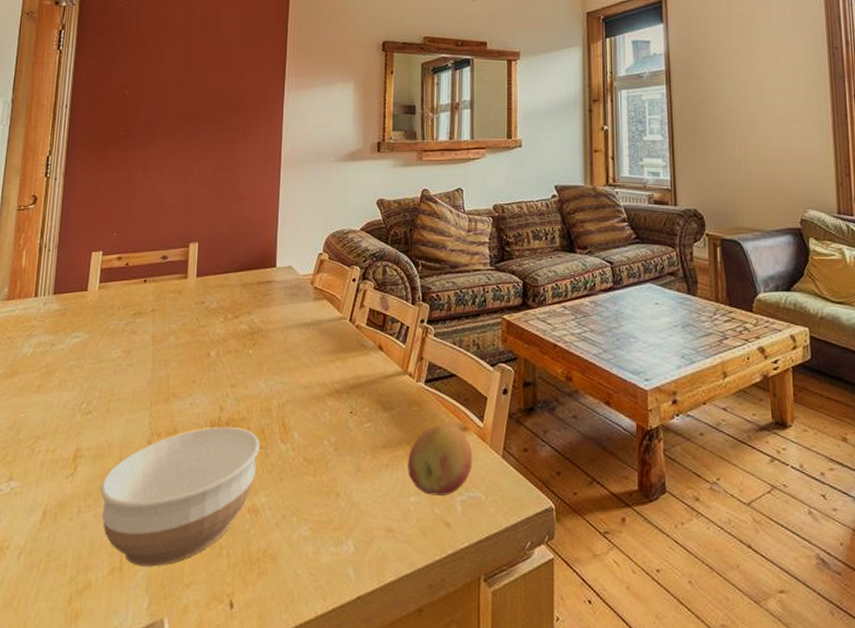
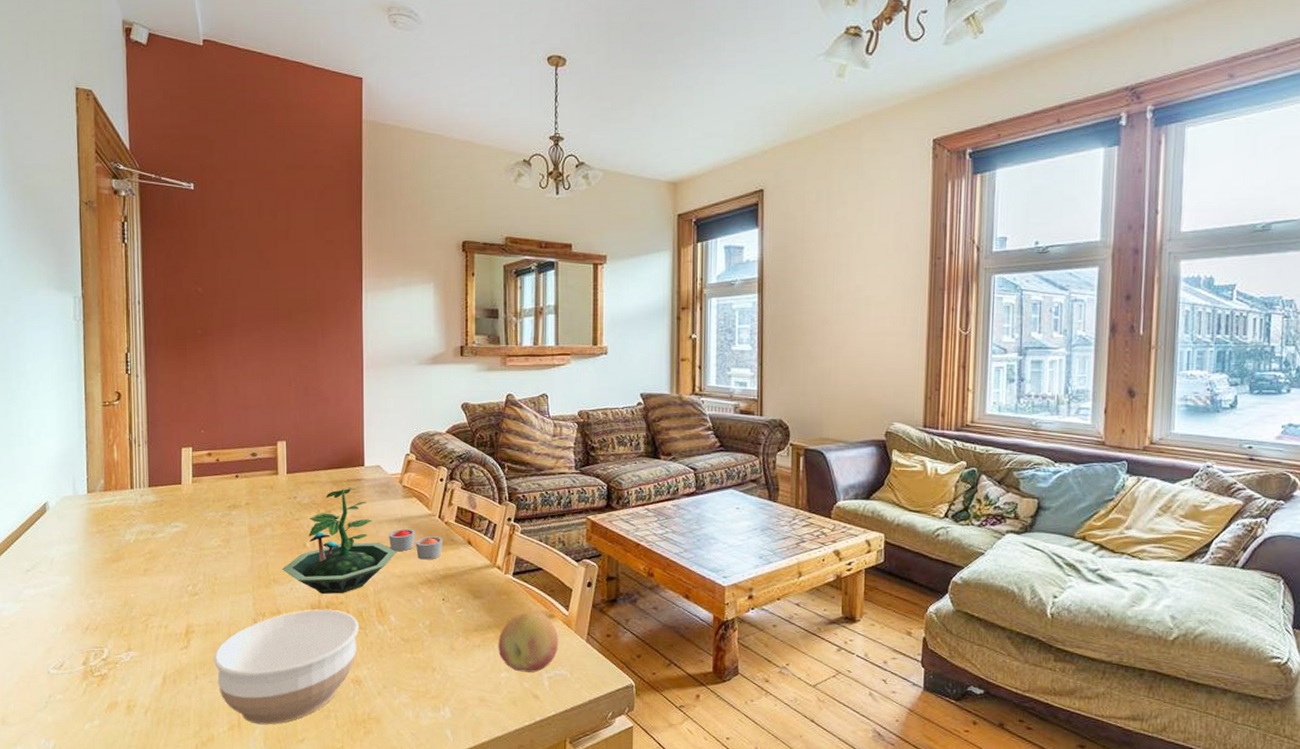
terrarium: none [182,290,305,410] -> present [281,487,397,595]
candle: none [297,333,353,368] -> present [389,528,443,560]

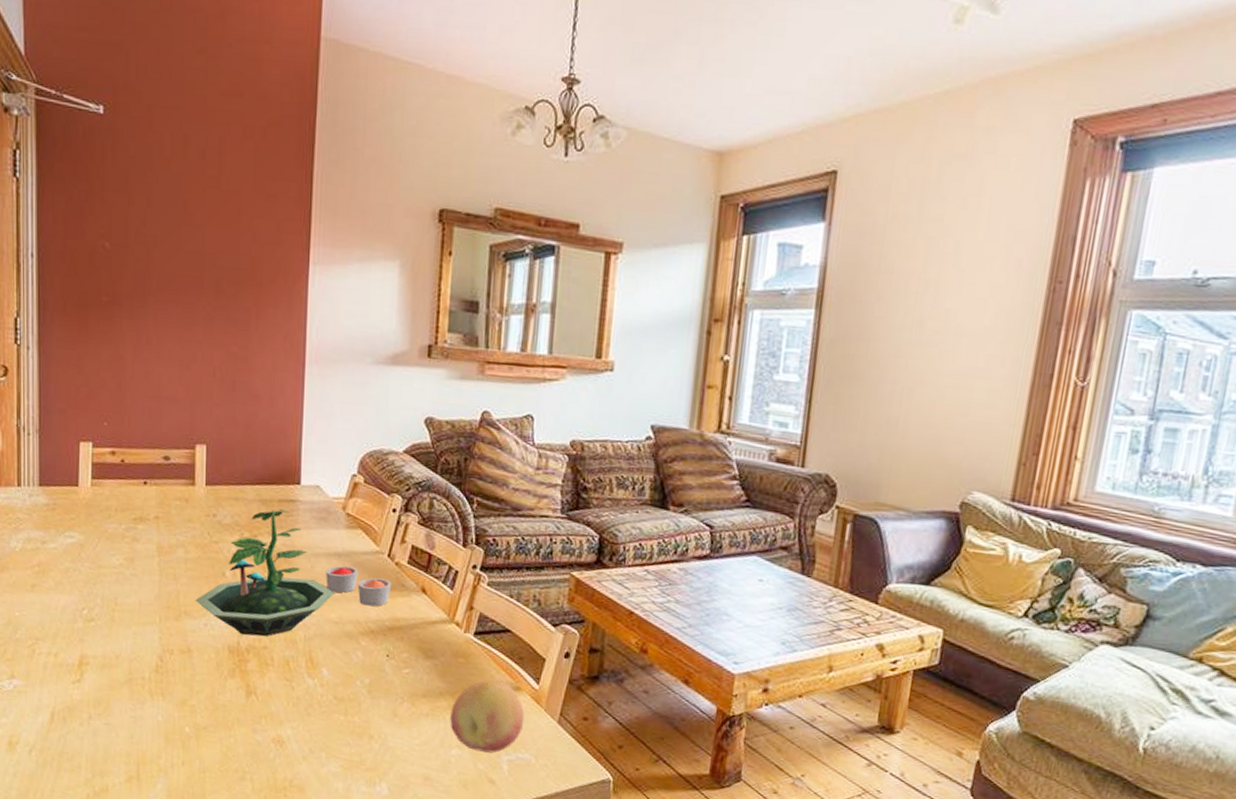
bowl: present [213,609,360,725] -> none [110,651,285,781]

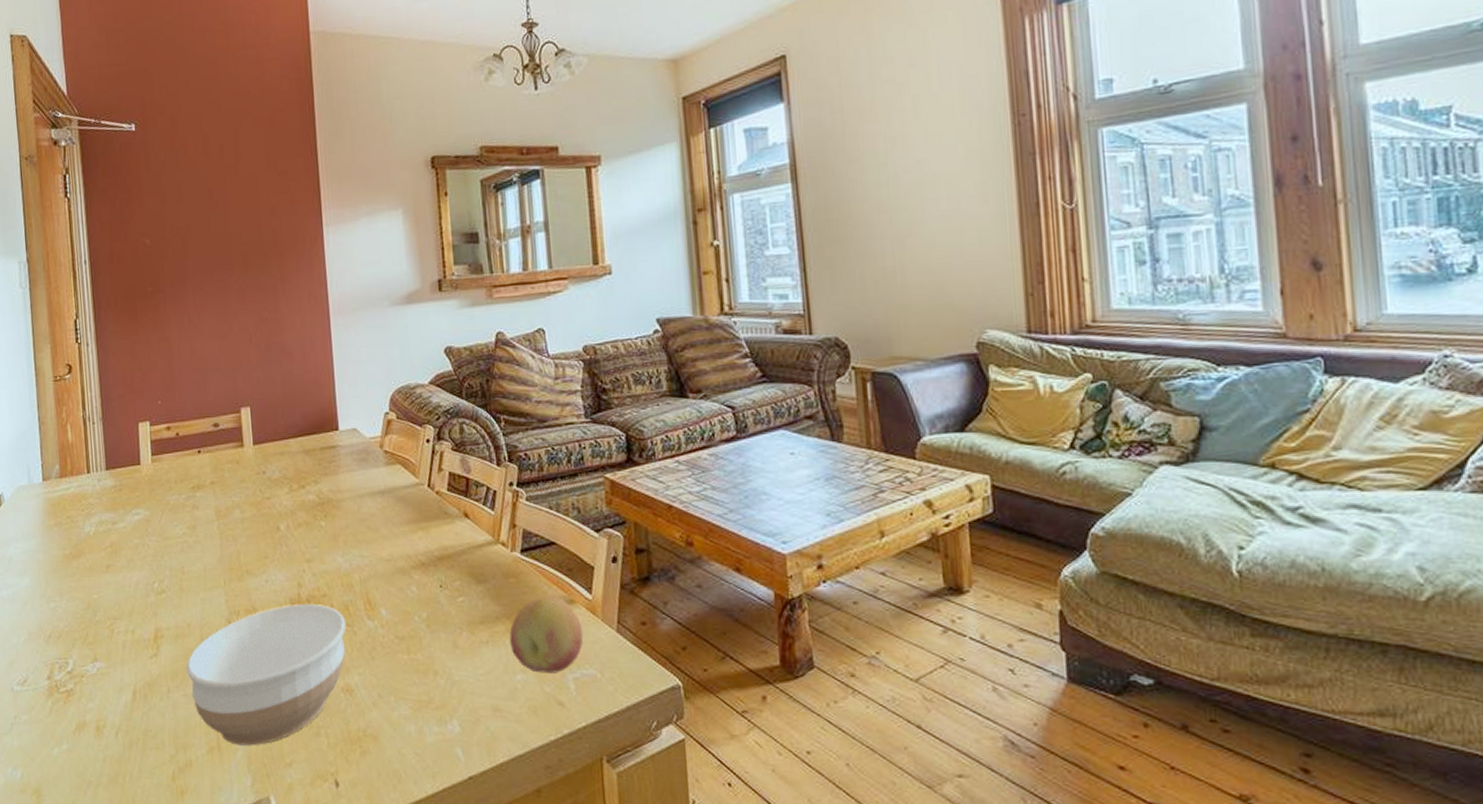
bowl: none [110,651,285,781] -> present [186,605,347,746]
terrarium: present [195,509,335,637] -> none [254,456,383,586]
candle: present [326,565,392,607] -> none [372,502,436,539]

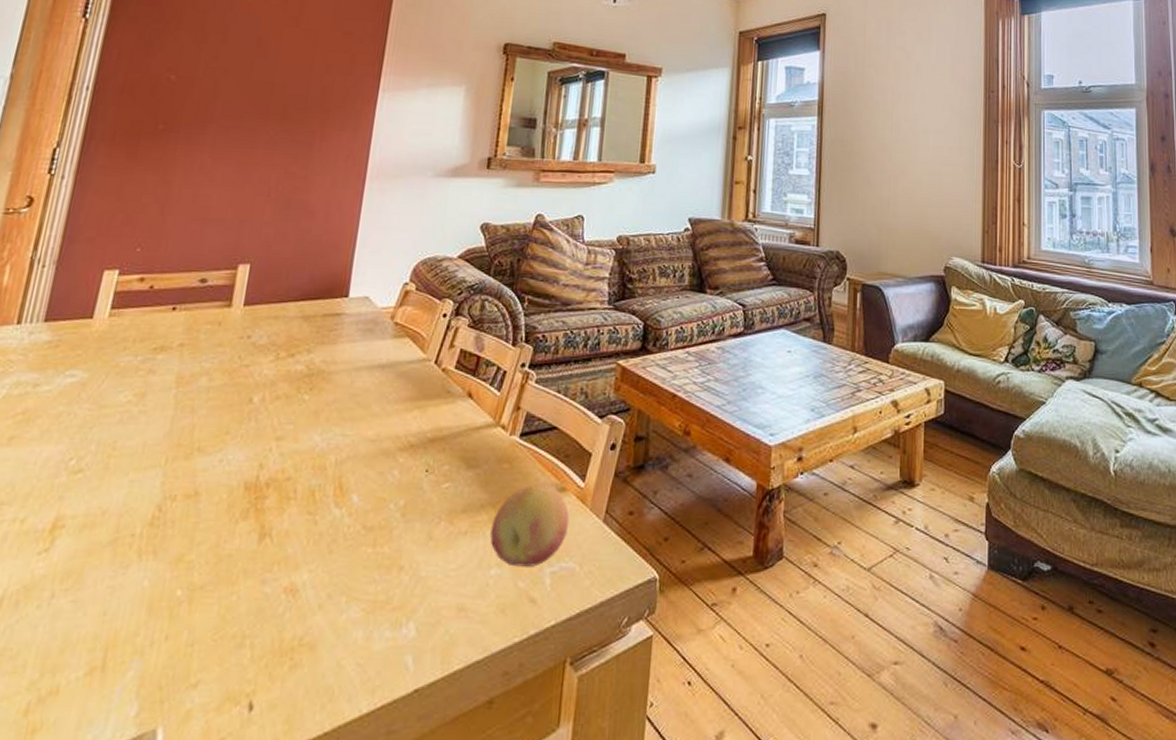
bowl: present [186,605,347,746] -> none [83,489,308,664]

